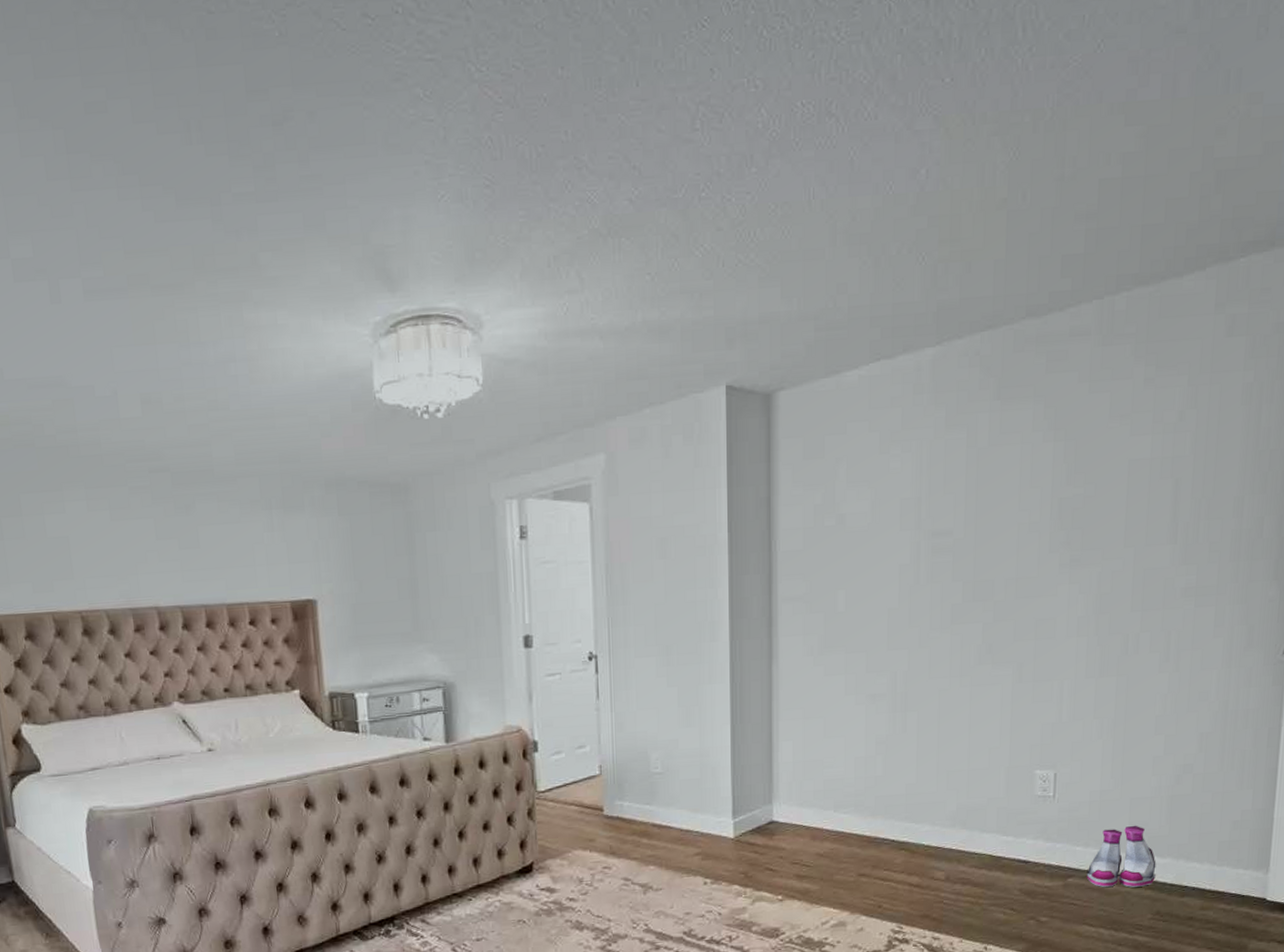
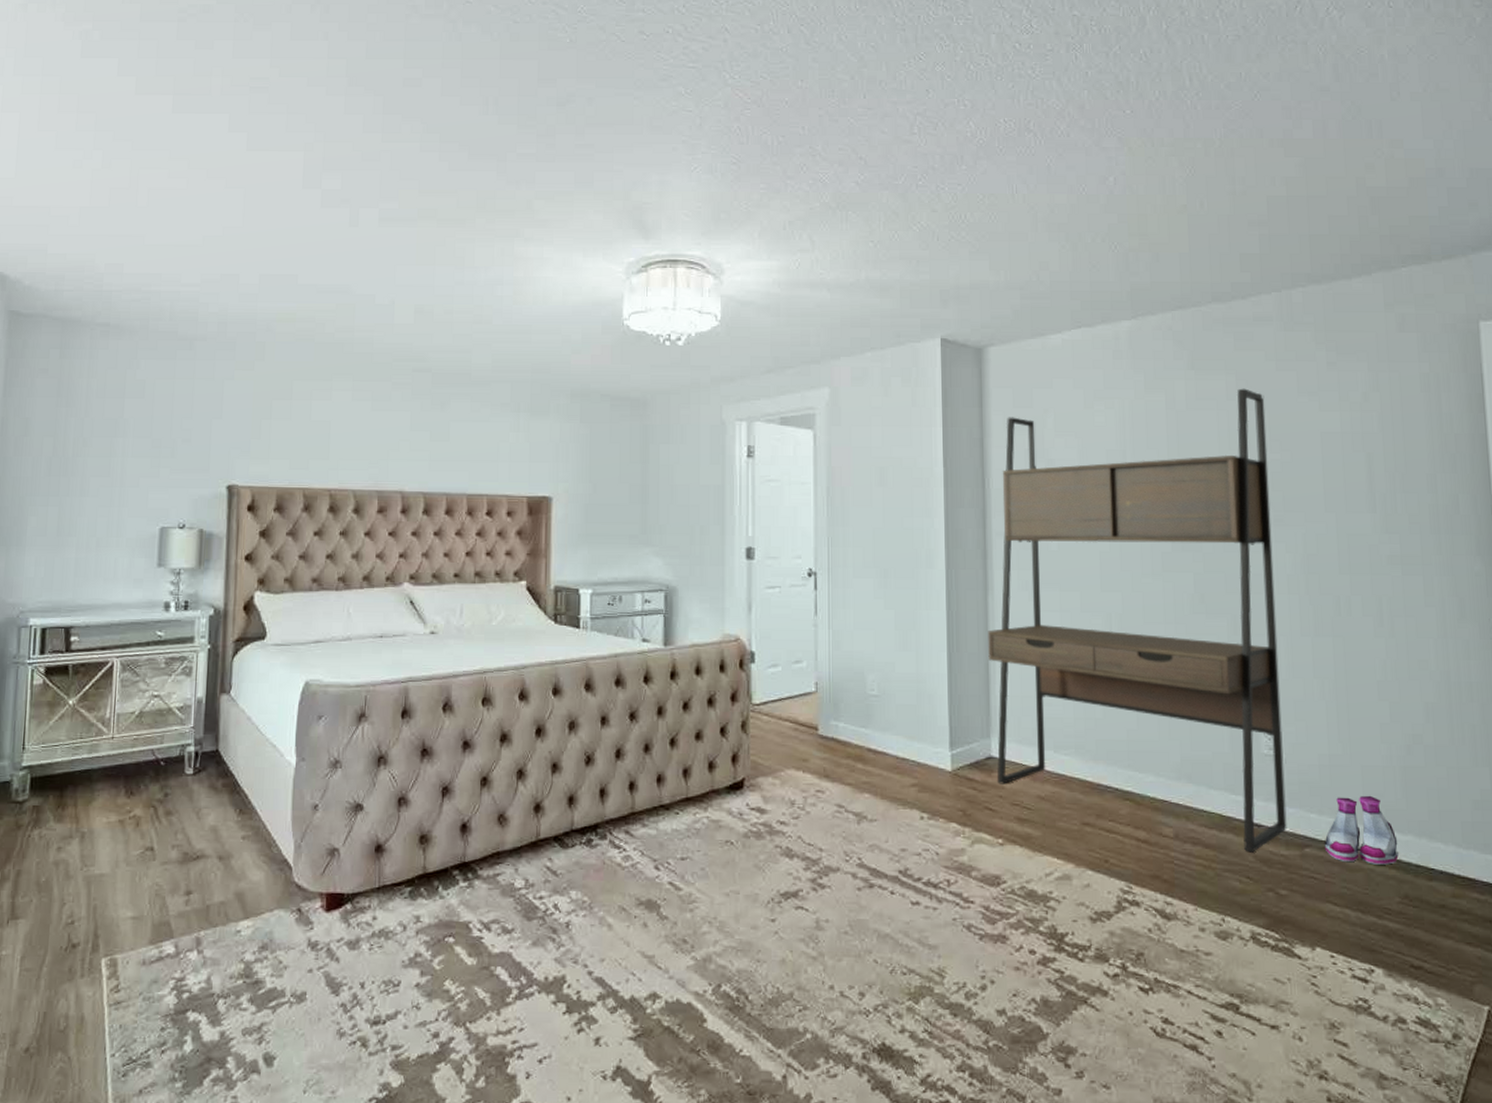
desk: none [772,416,1073,887] -> present [988,388,1287,853]

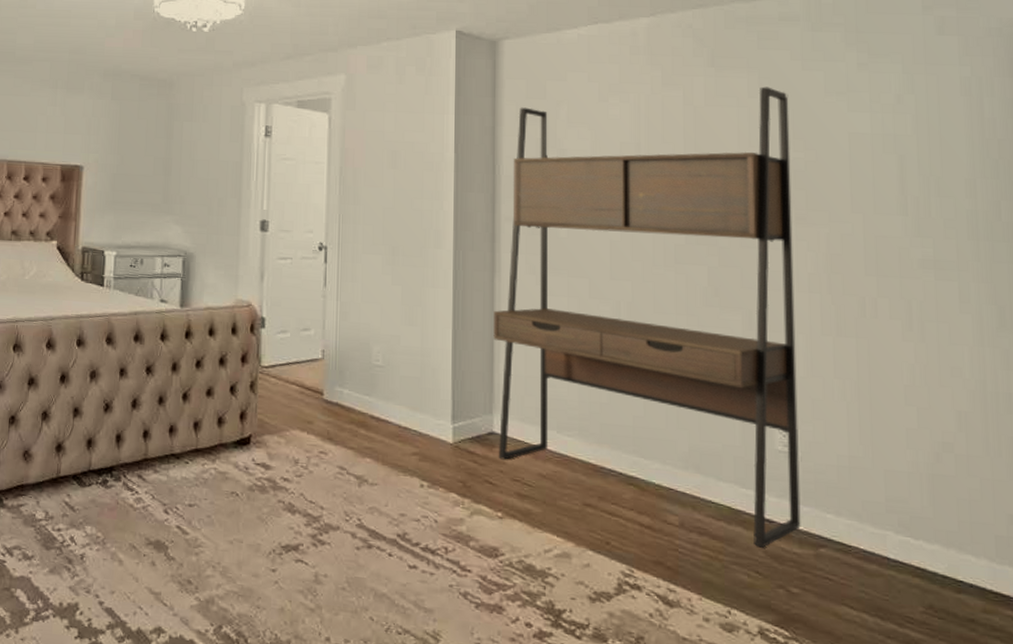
boots: present [1324,795,1399,865] -> none [841,500,923,573]

